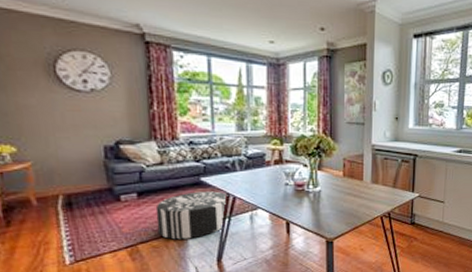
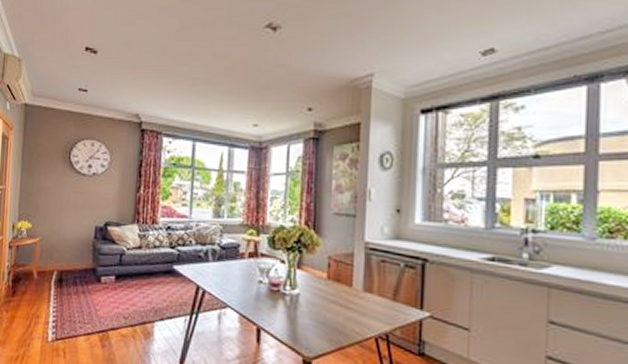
pouf: present [155,191,228,240] -> none [127,280,198,333]

